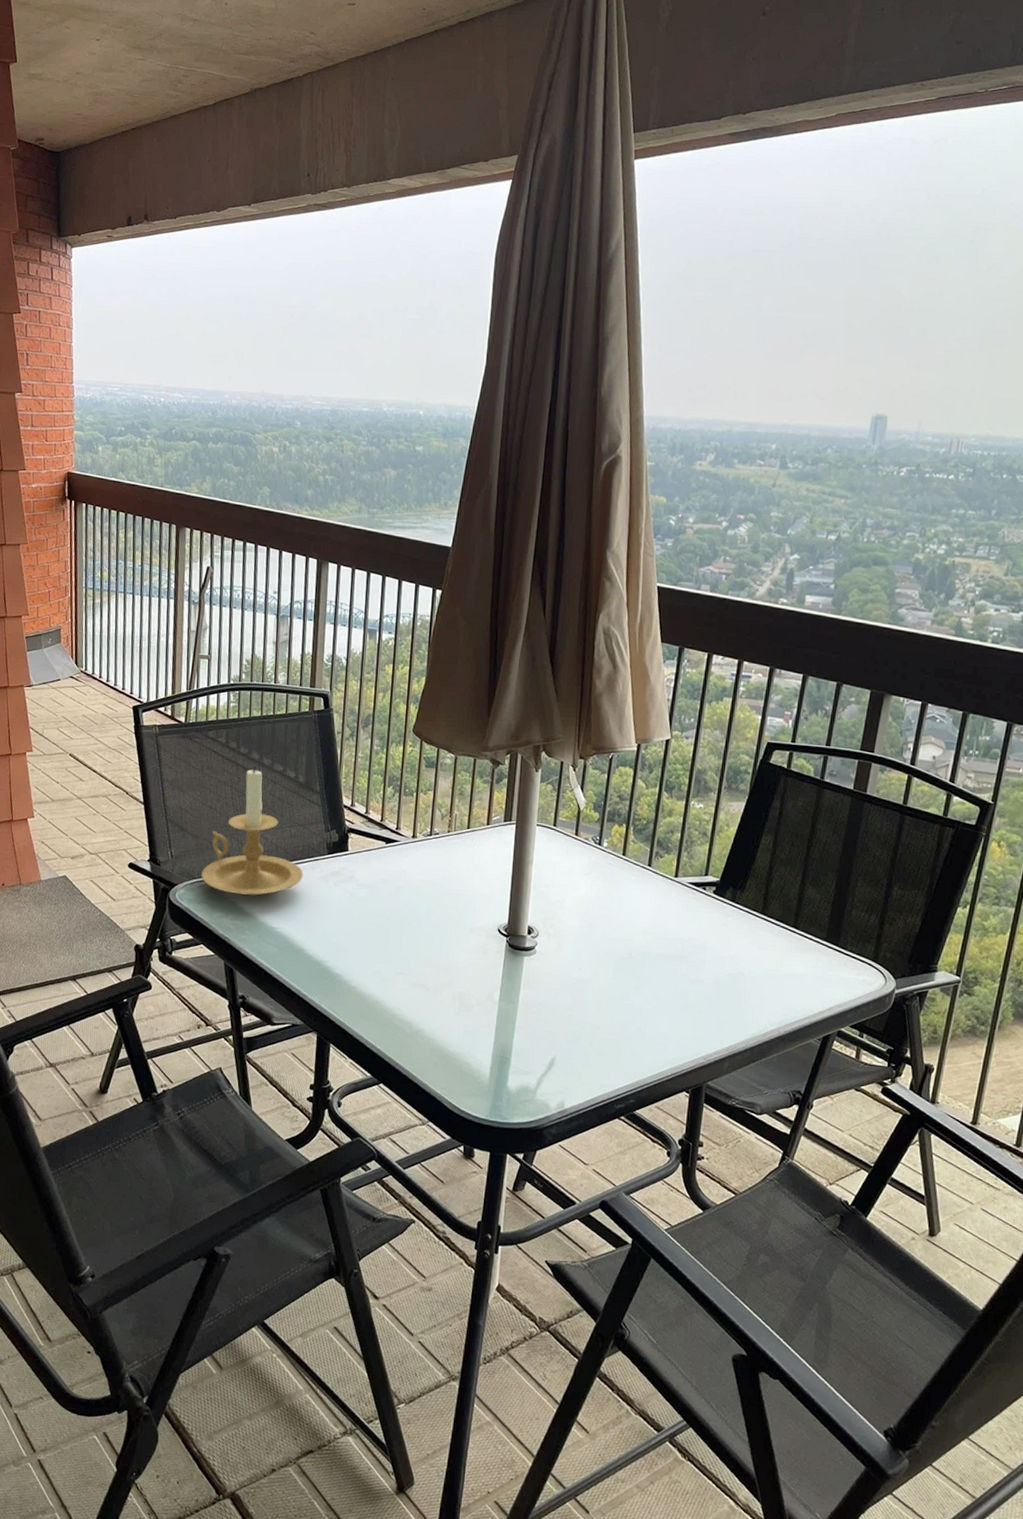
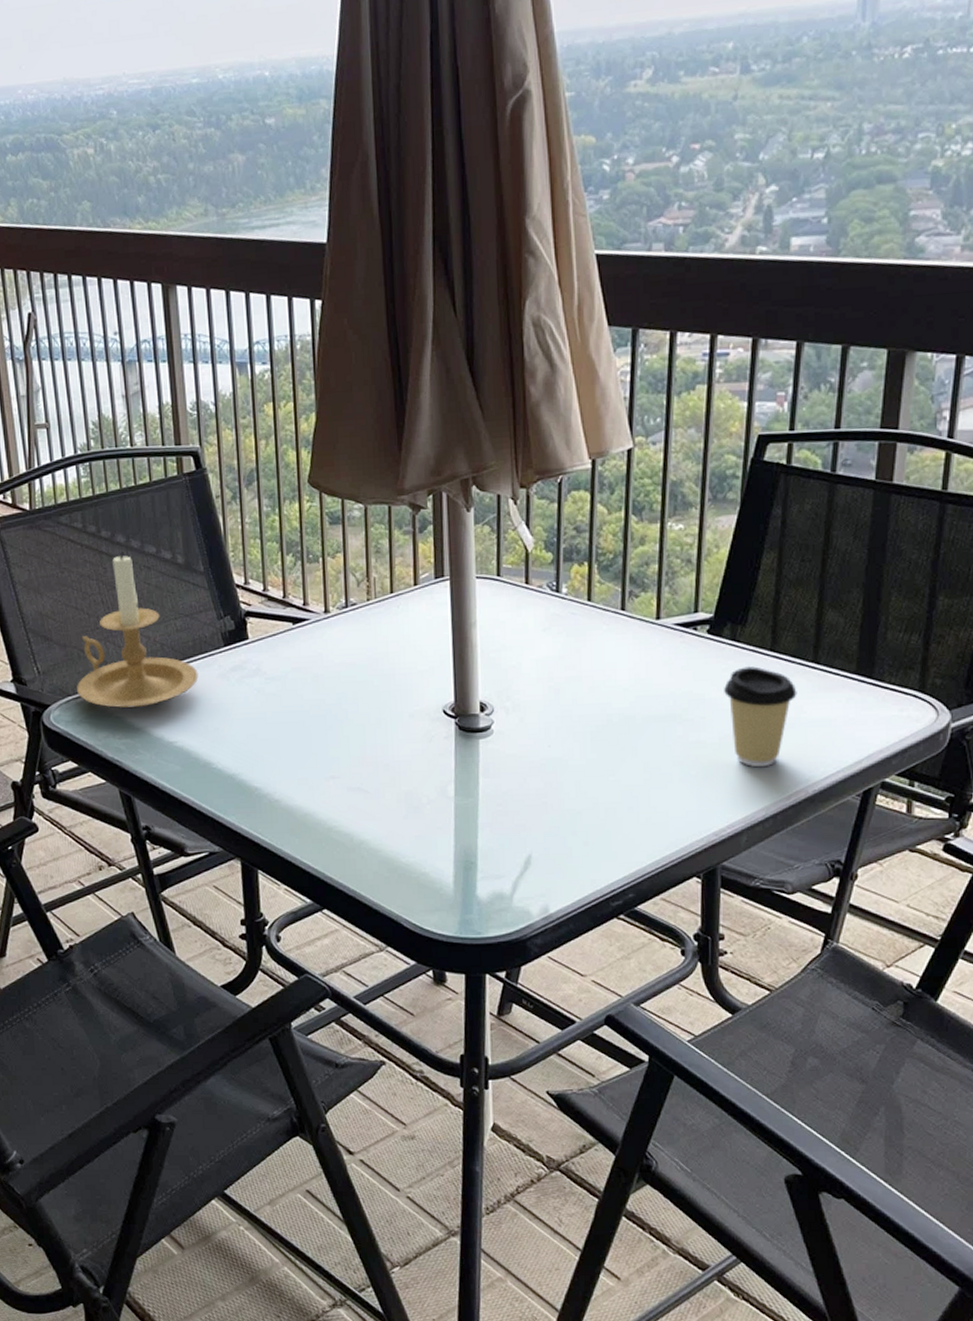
coffee cup: none [722,923,779,1008] -> present [724,665,797,768]

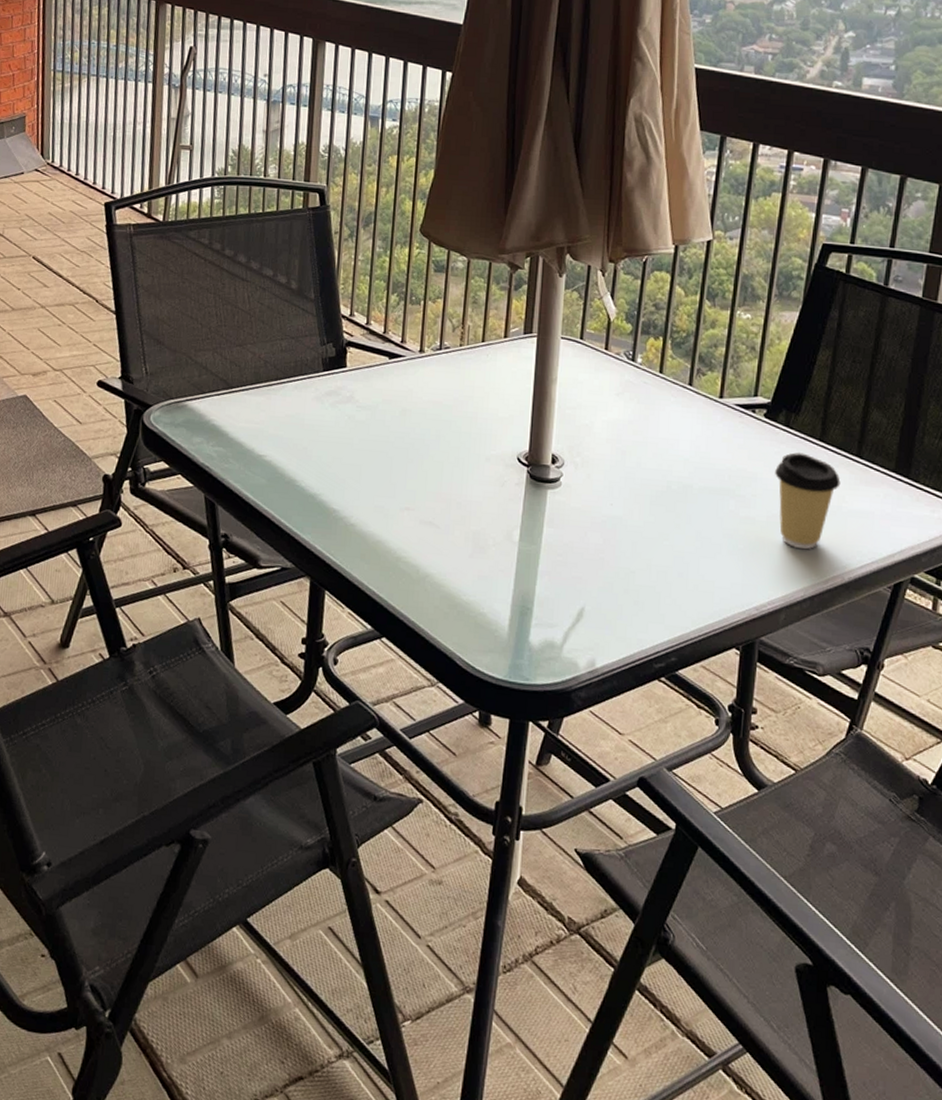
candle holder: present [77,550,199,709] -> none [180,270,296,419]

